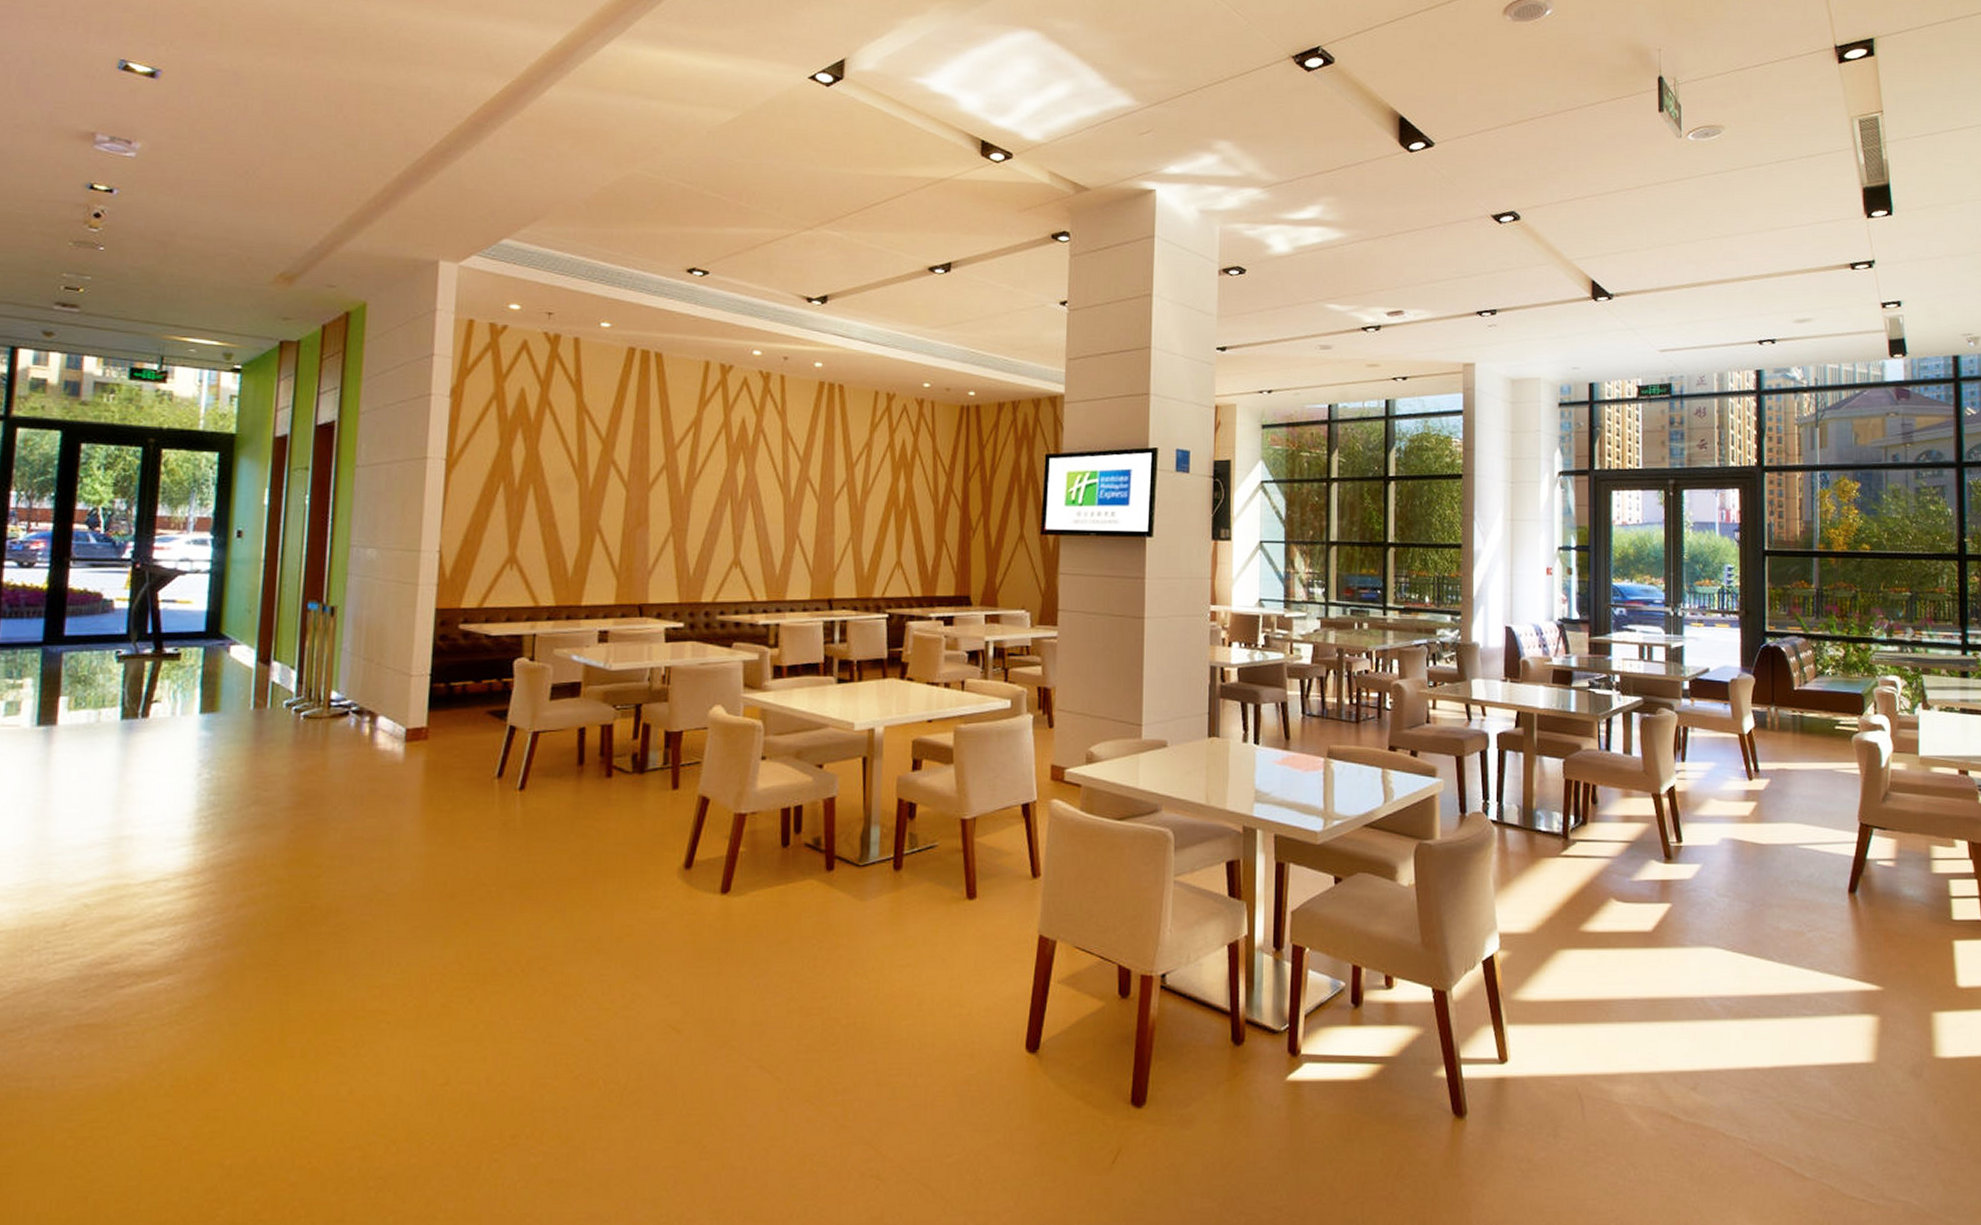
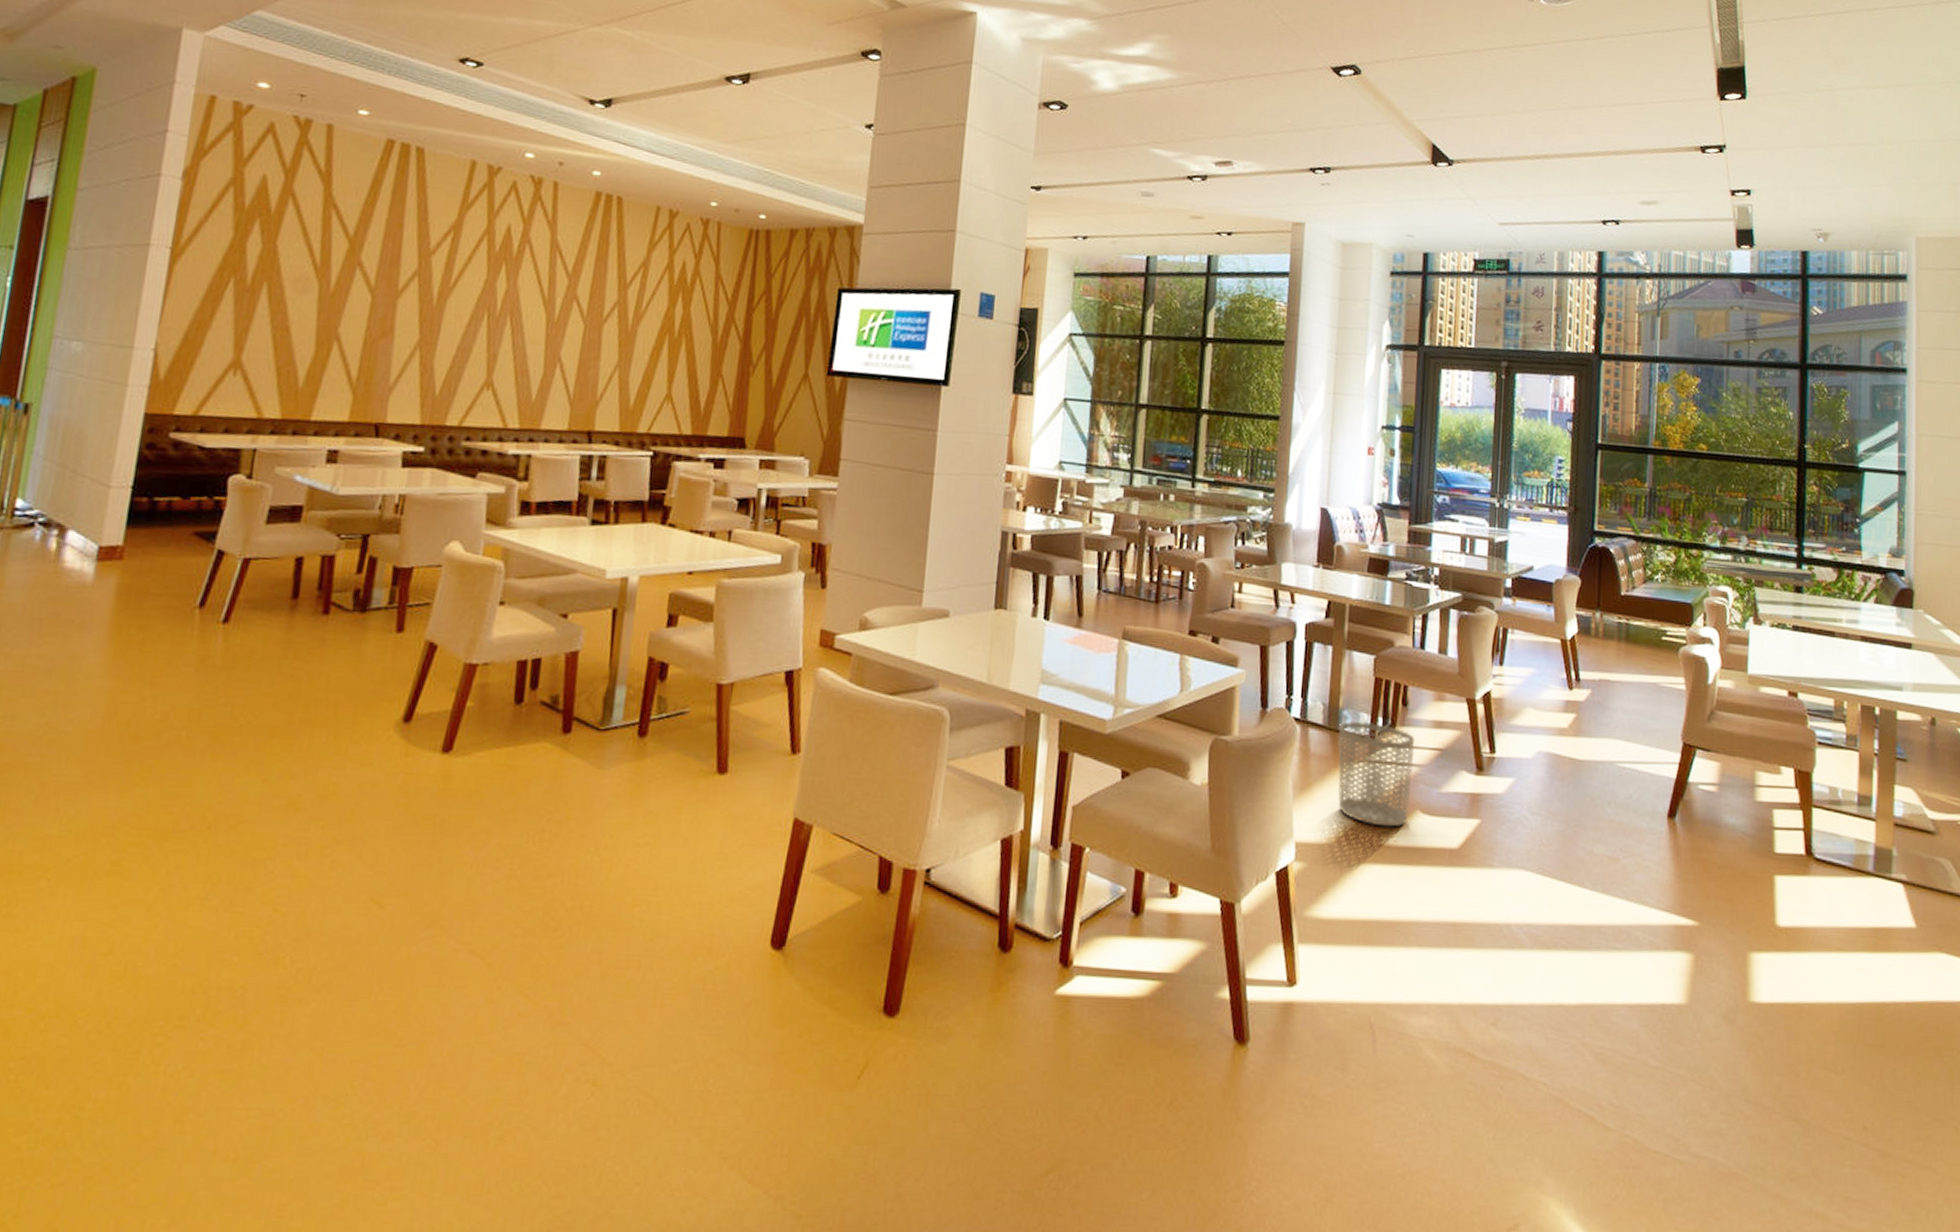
waste bin: none [1533,819,1606,915] -> present [1337,720,1415,827]

